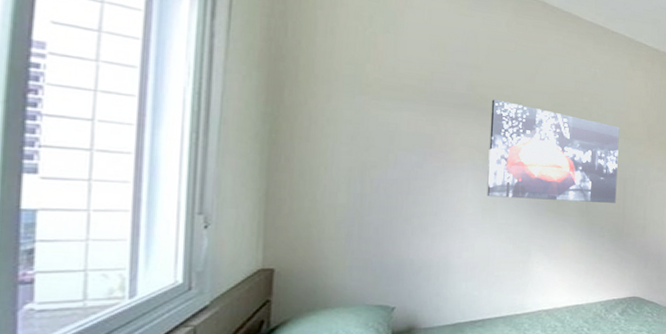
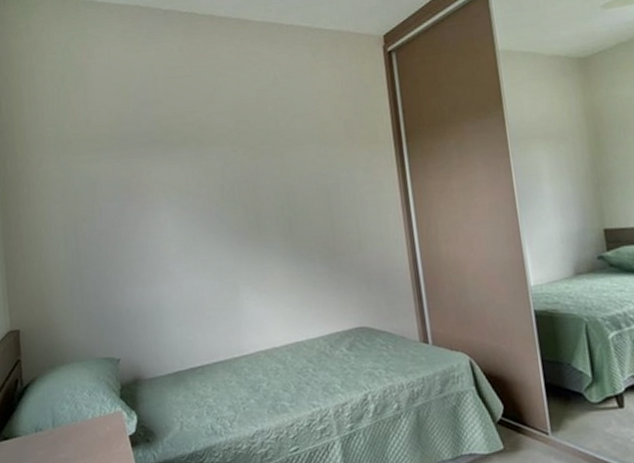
wall art: present [486,99,620,203] -> none [176,129,322,233]

